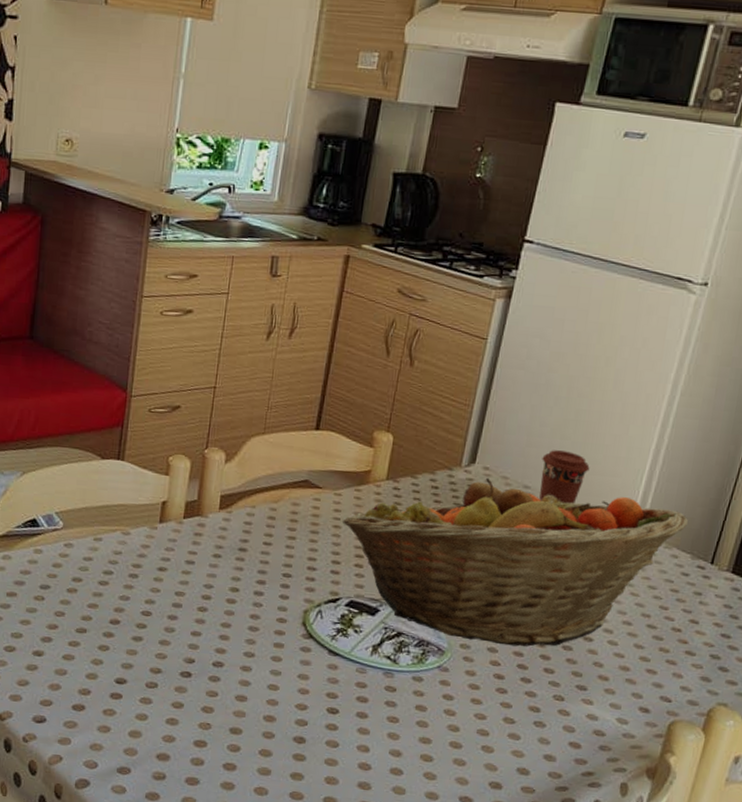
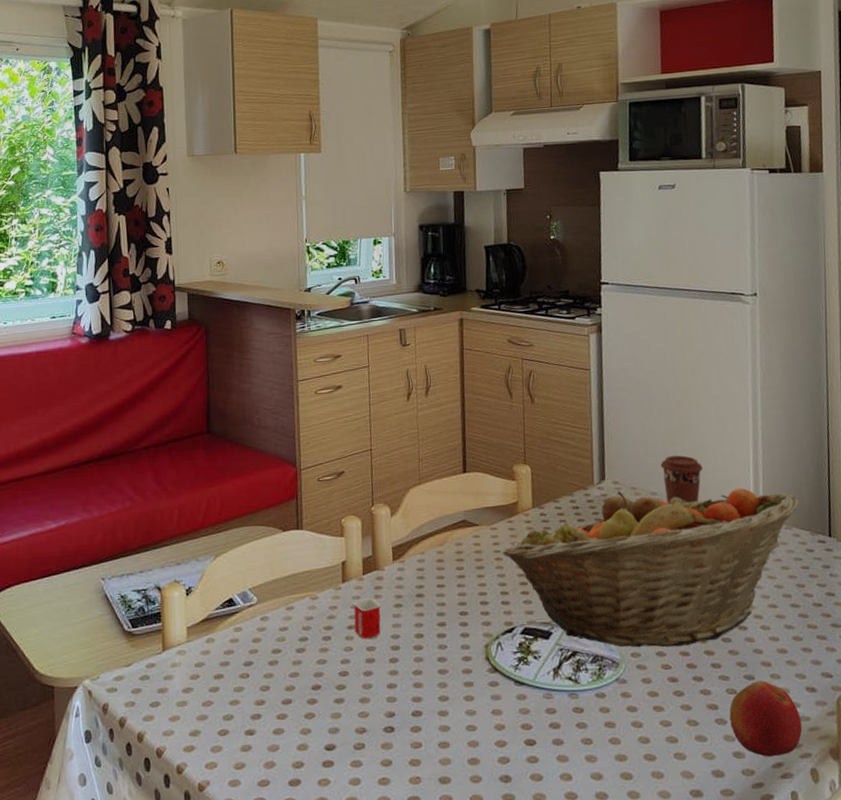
mug: none [165,543,198,584] -> present [353,599,381,639]
apple: none [548,692,626,766] -> present [729,681,803,757]

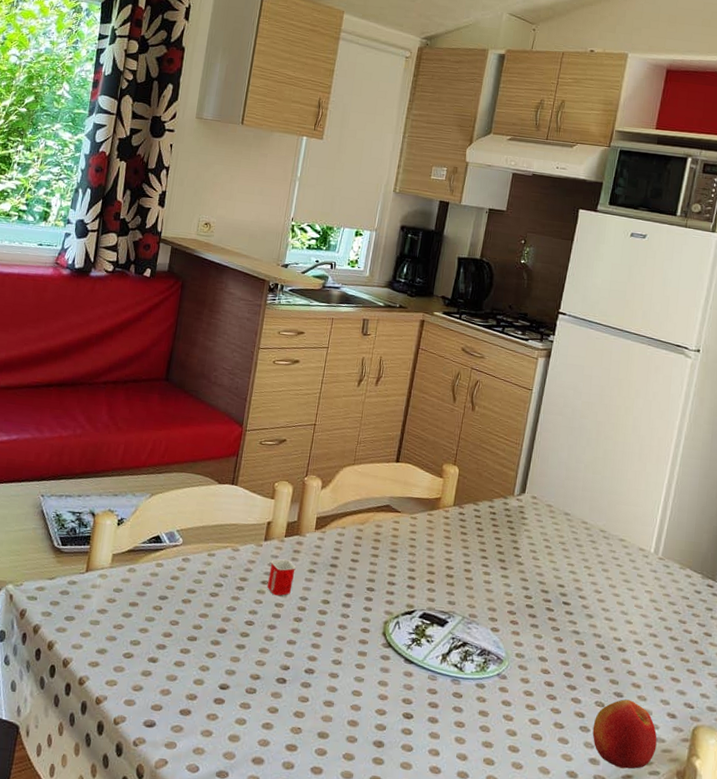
fruit basket: present [503,488,799,648] -> none [417,505,697,656]
coffee cup: present [660,455,703,504] -> none [577,483,617,530]

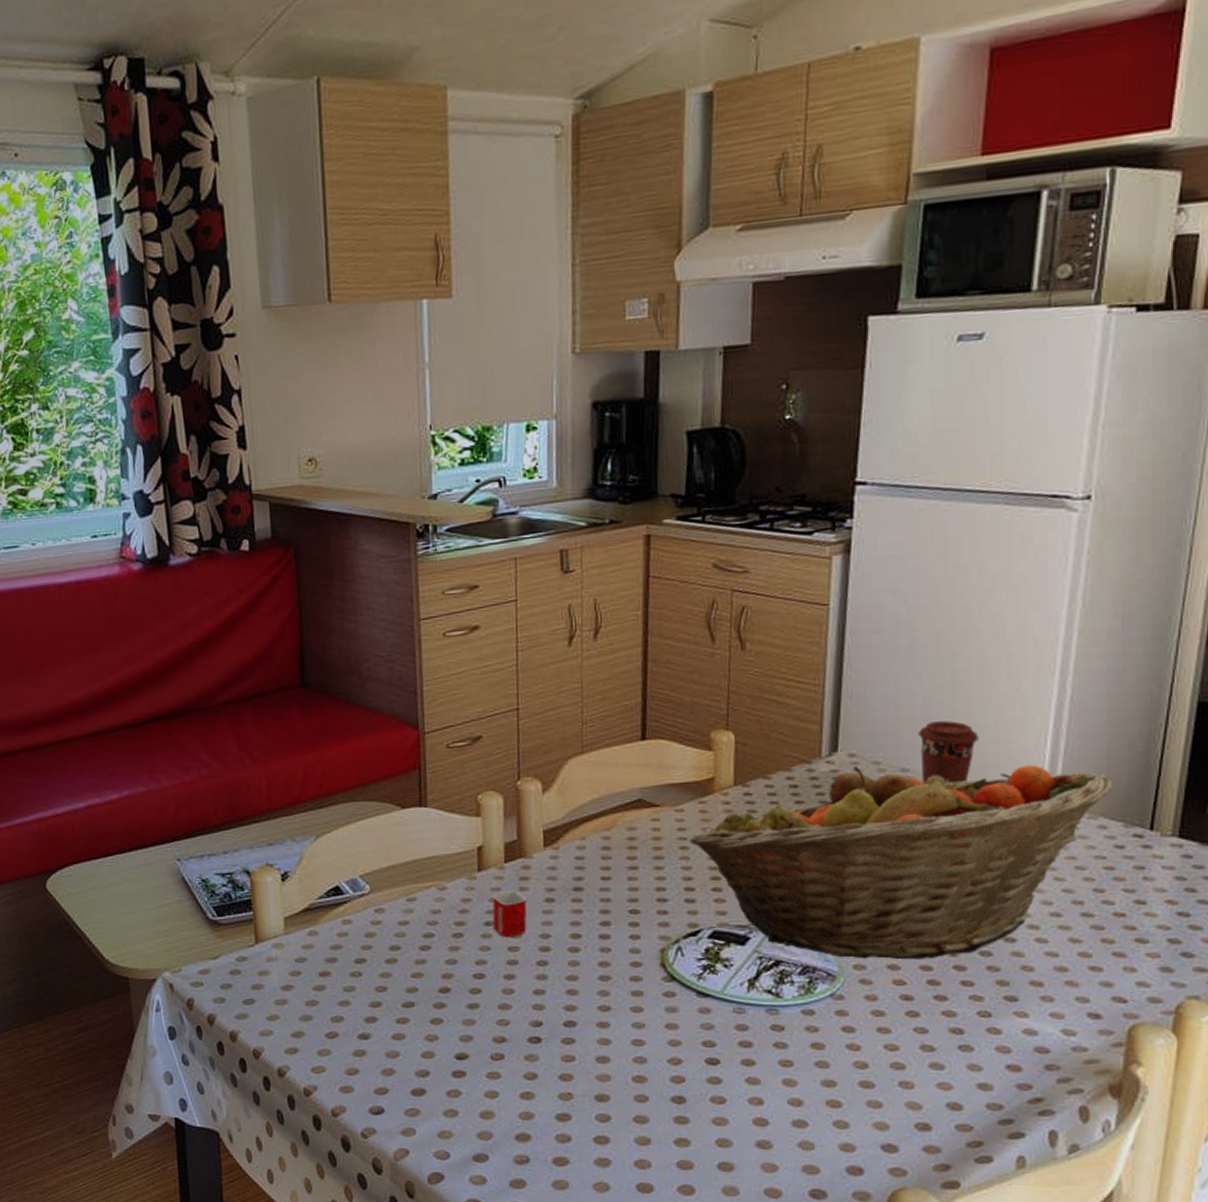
fruit basket: none [417,505,697,656] -> present [690,765,1112,960]
coffee cup: none [577,483,617,530] -> present [918,721,979,784]
apple: present [592,699,657,769] -> none [978,1003,1075,1091]

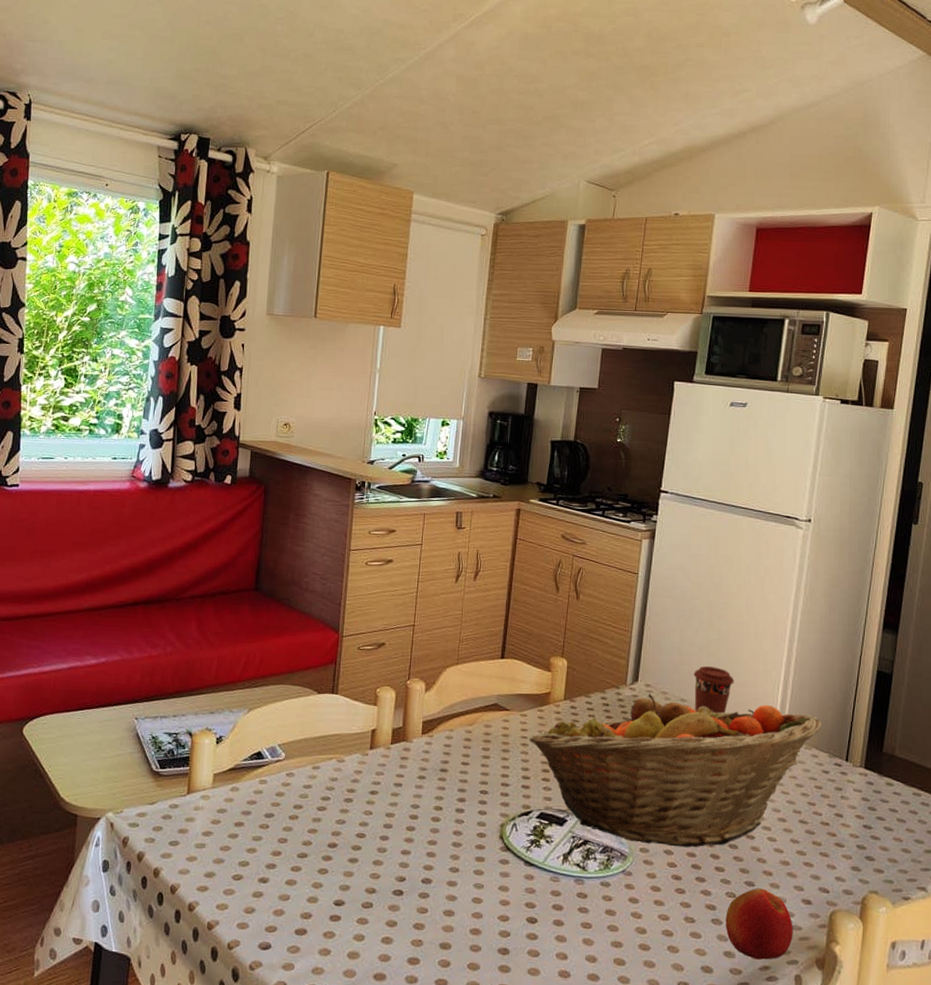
mug: present [491,891,527,938] -> none [377,767,405,806]
apple: none [978,1003,1075,1091] -> present [725,888,793,960]

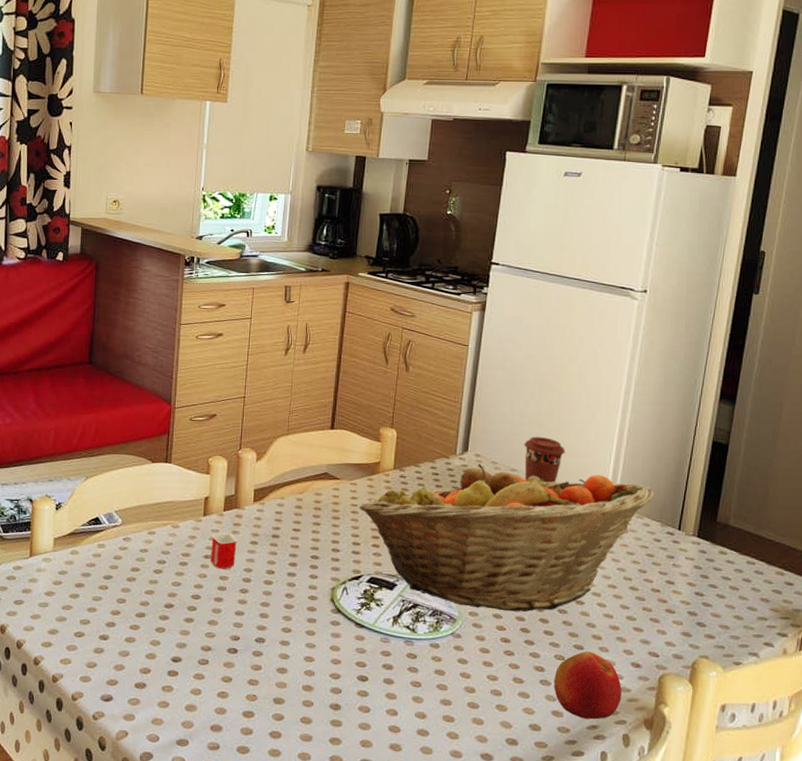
mug: none [377,767,405,806] -> present [211,533,237,569]

